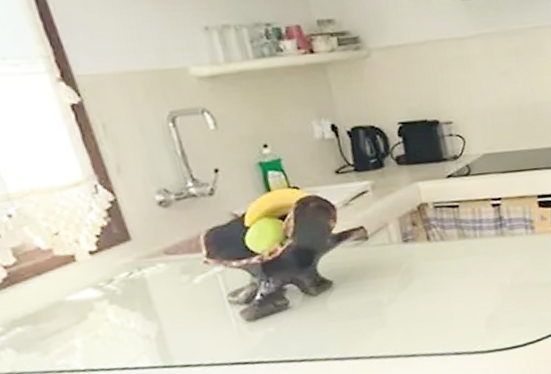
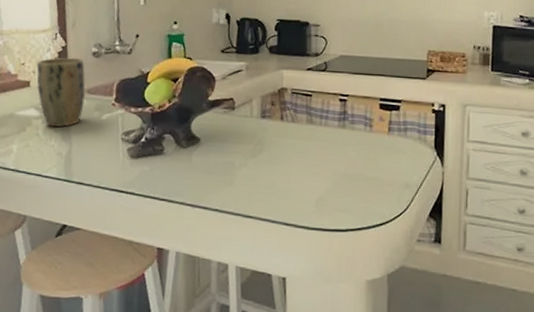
plant pot: none [77,212,165,306] -> present [36,57,86,127]

